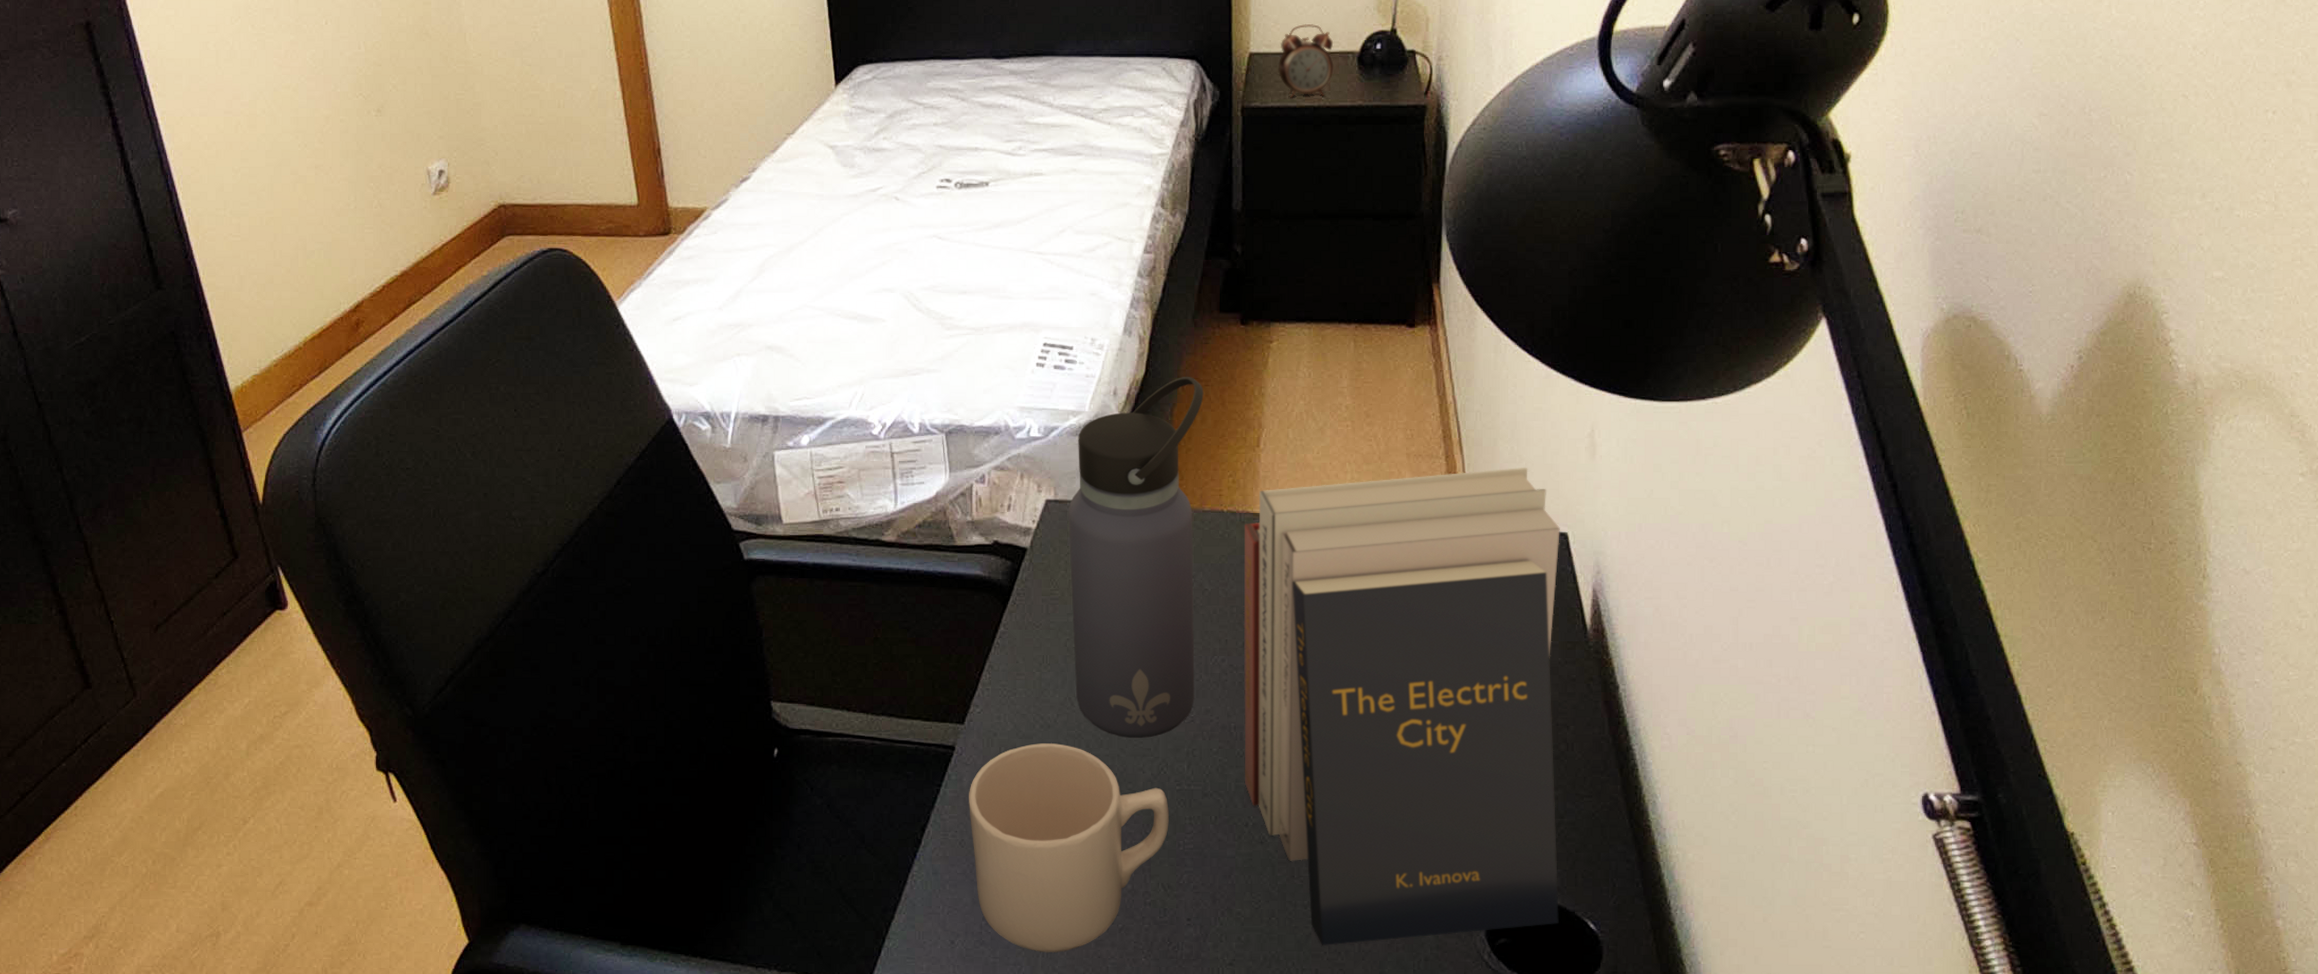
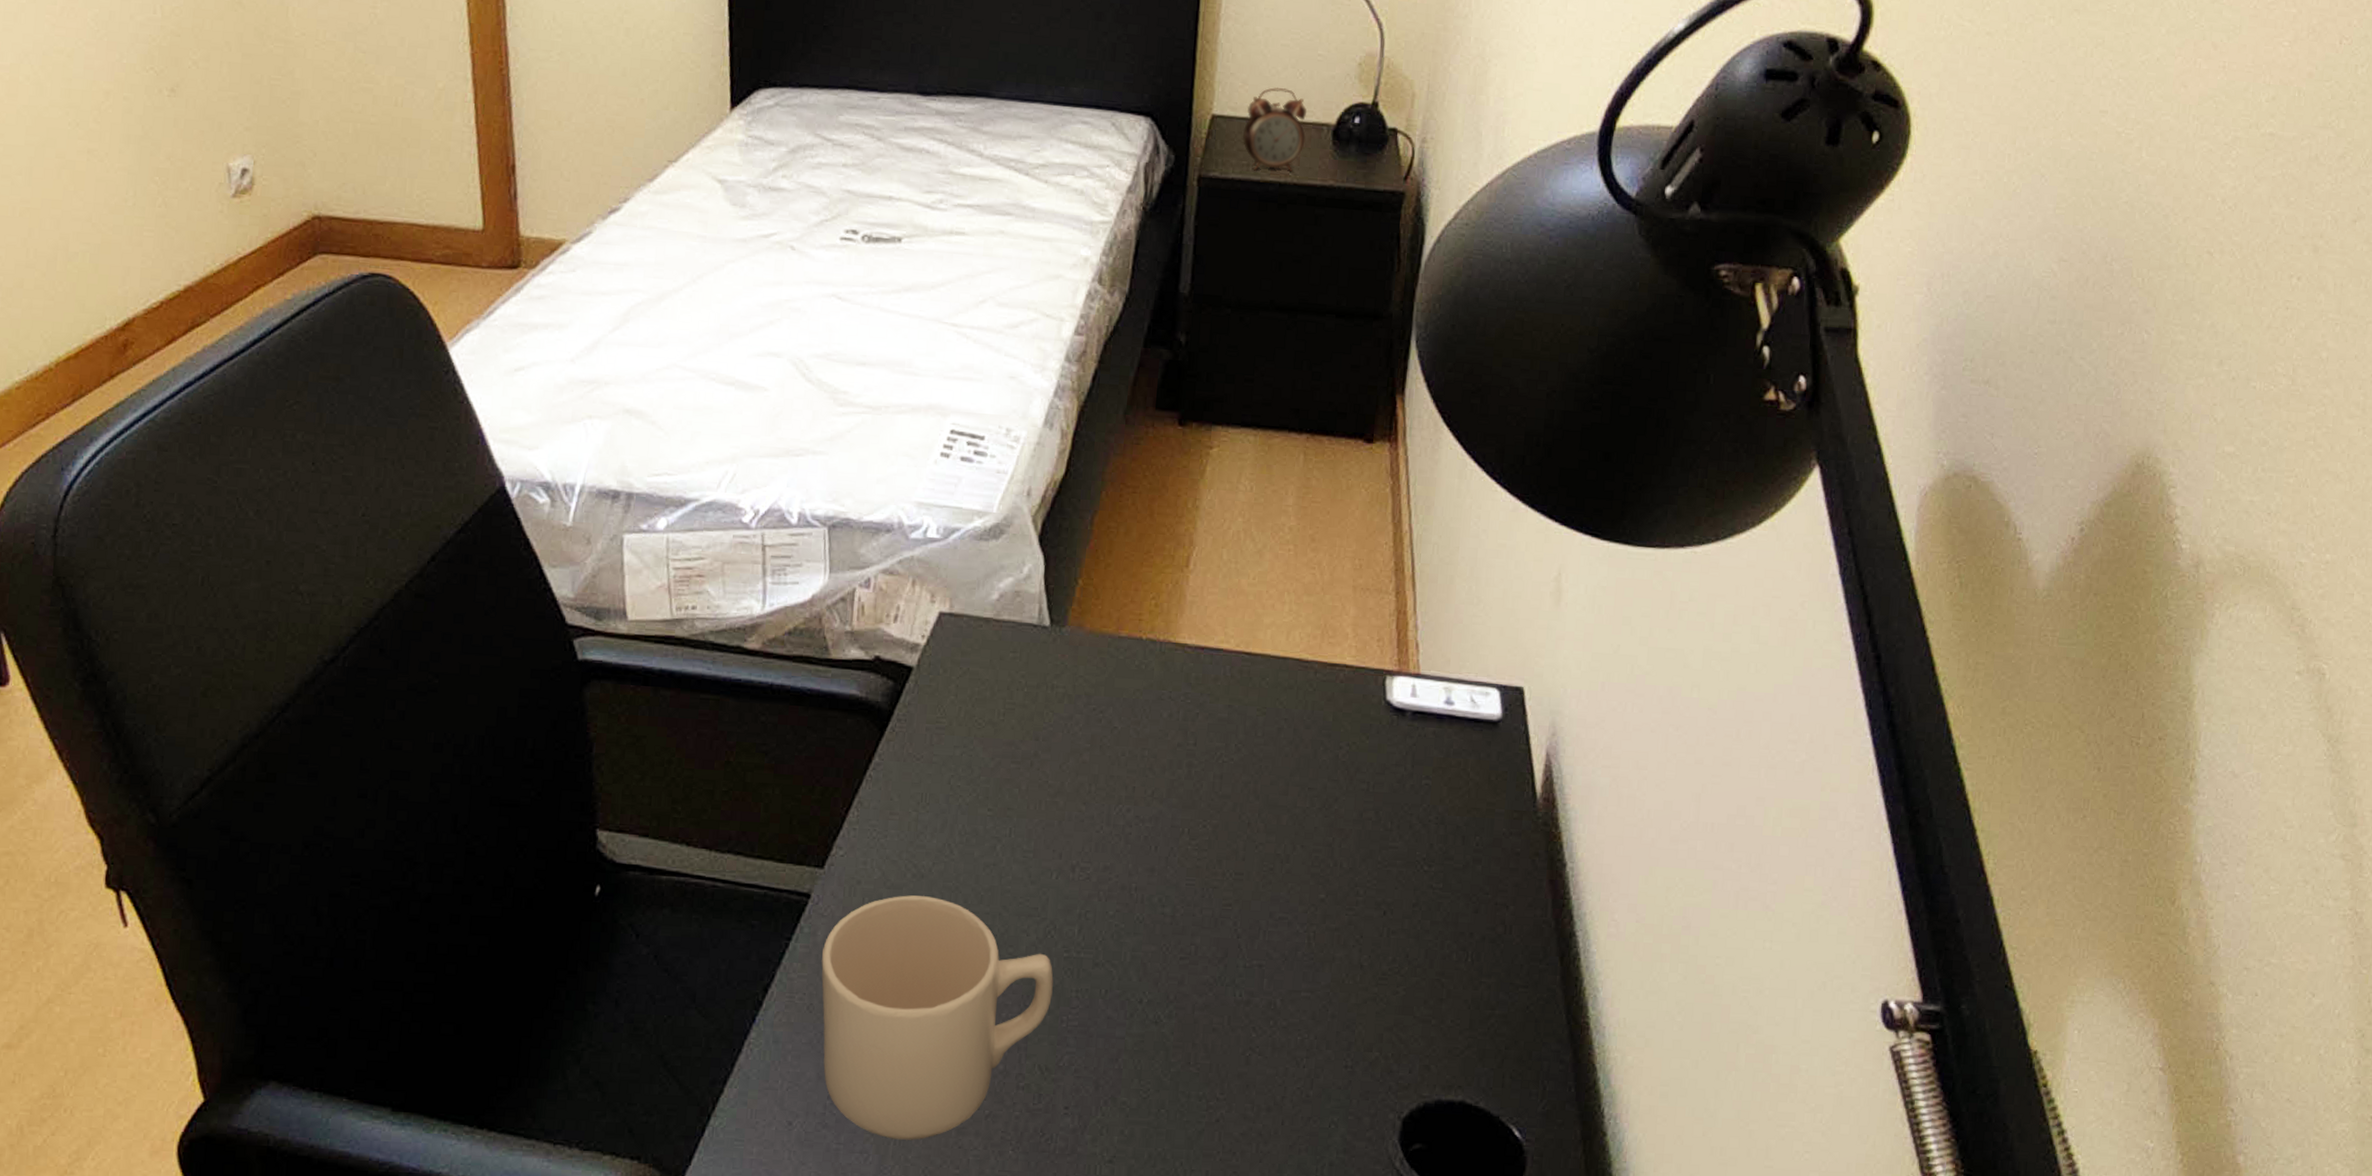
water bottle: present [1068,376,1204,739] -> none [956,479,1130,896]
books: present [1243,468,1560,946] -> none [1142,610,1516,1144]

